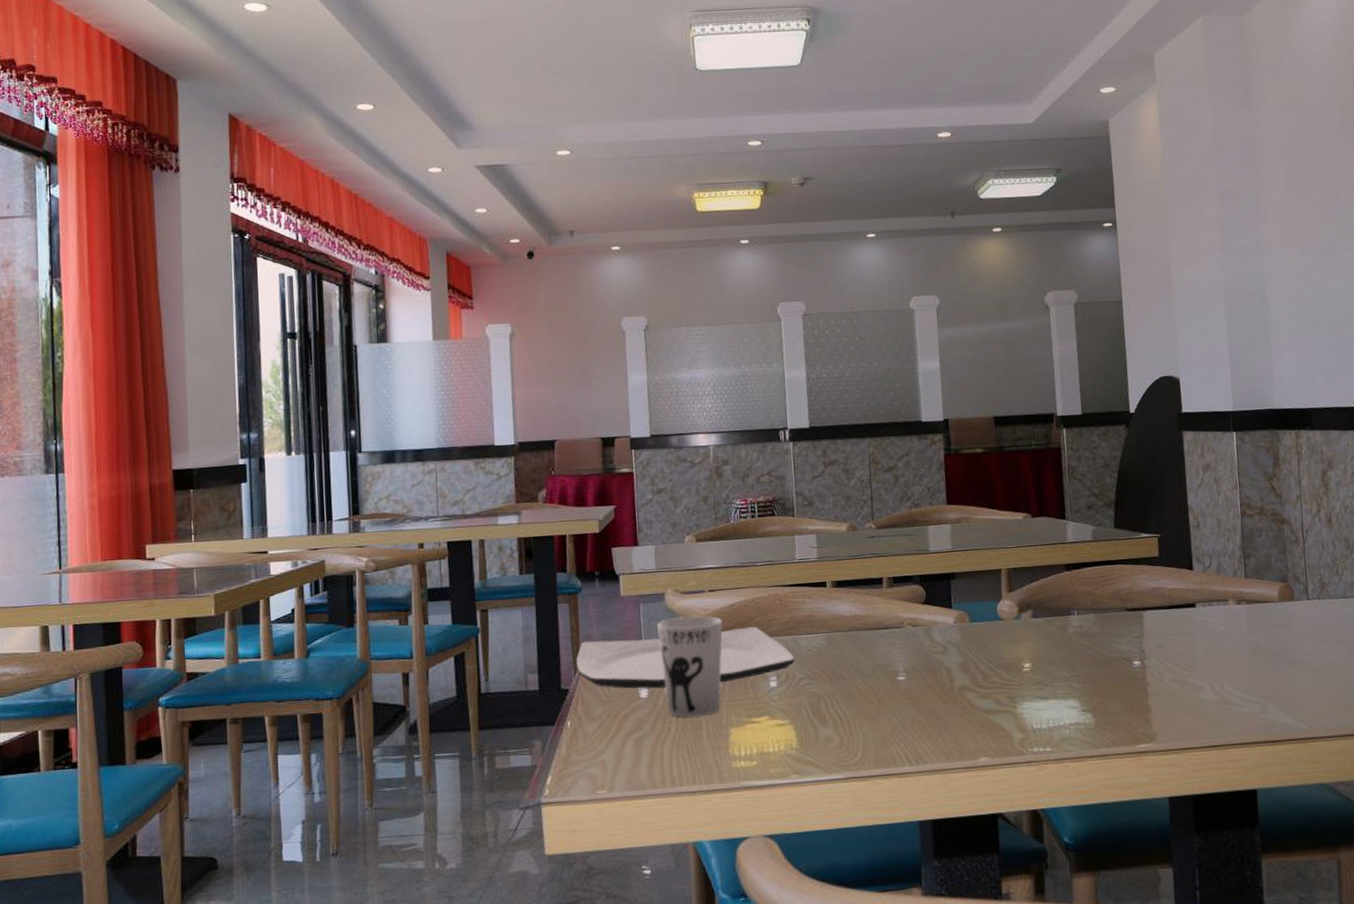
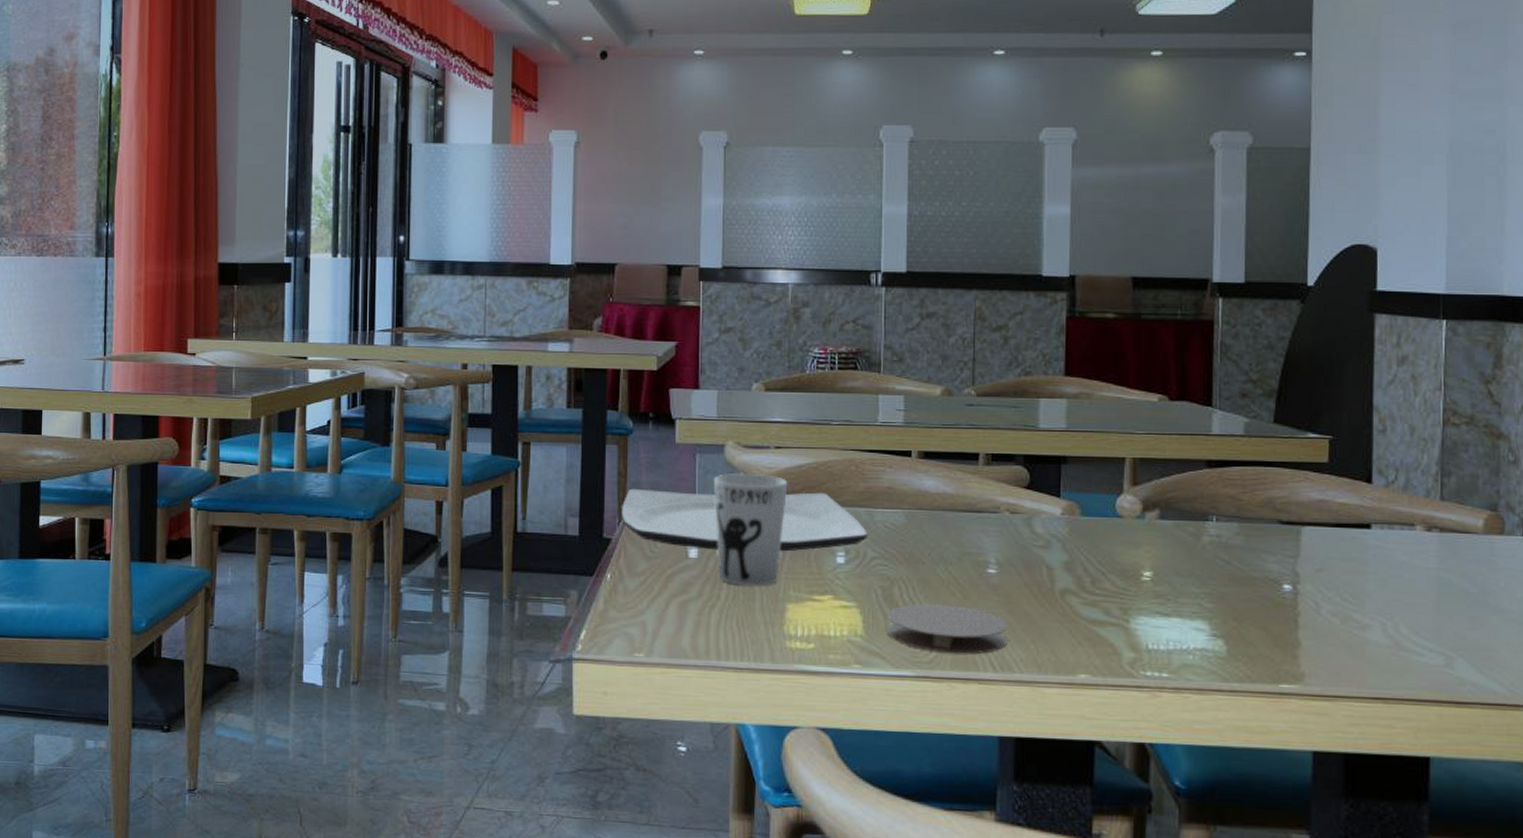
coaster: none [816,711,919,755] -> present [886,603,1008,654]

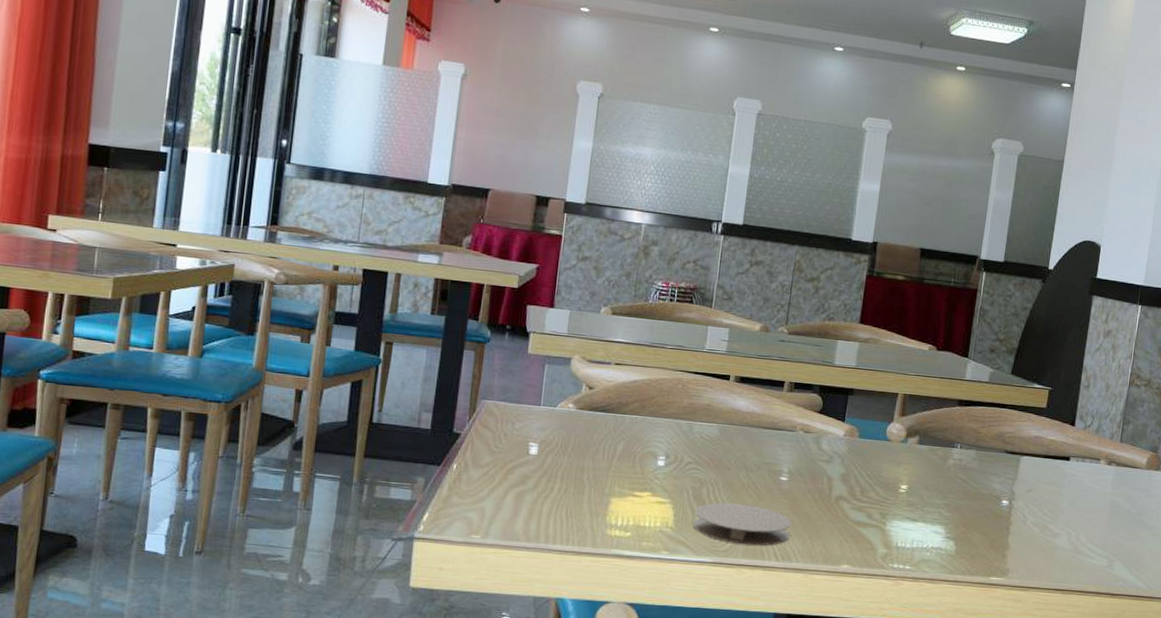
plate: present [621,488,868,552] -> none [471,390,686,454]
cup: present [713,472,788,586] -> none [554,383,624,482]

